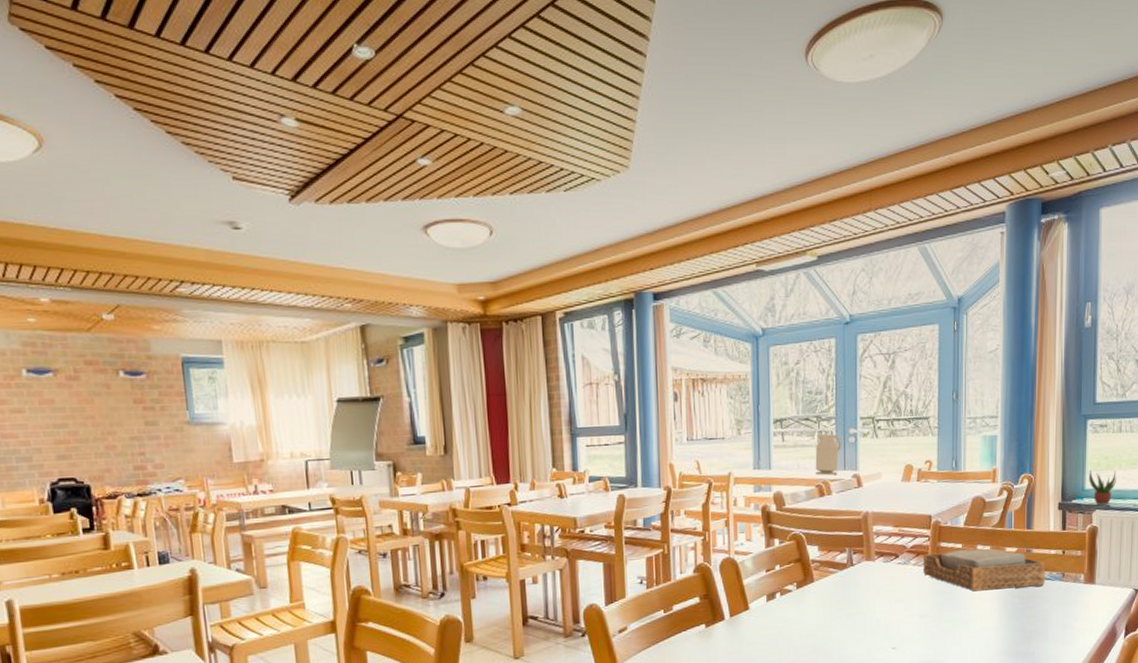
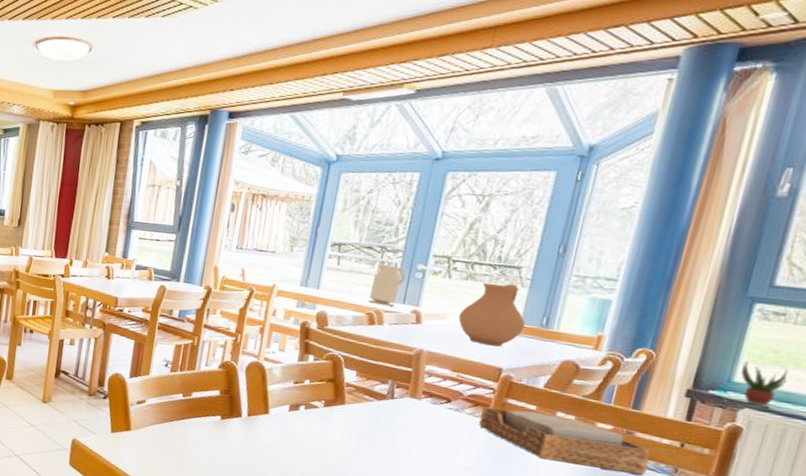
pitcher: none [890,434,941,496] -> present [458,282,526,347]

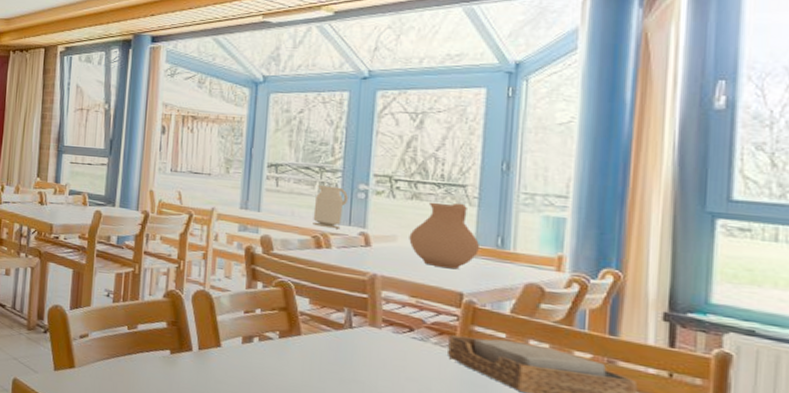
potted plant: present [741,361,789,406] -> none [718,281,768,330]

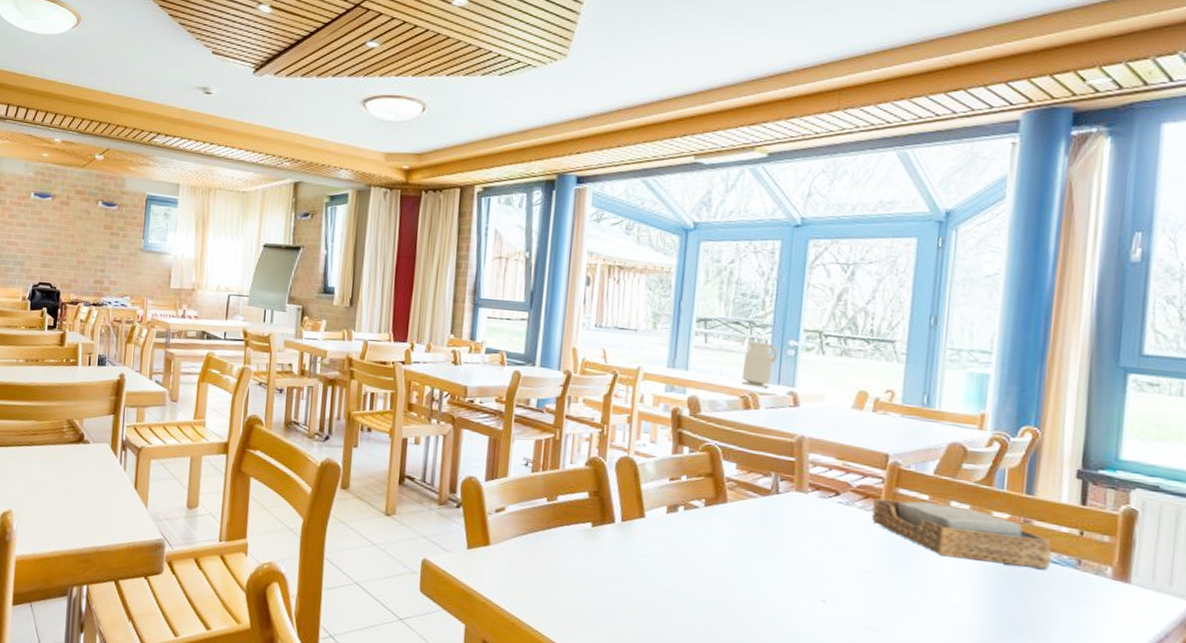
pitcher: present [409,202,481,270] -> none [837,358,907,430]

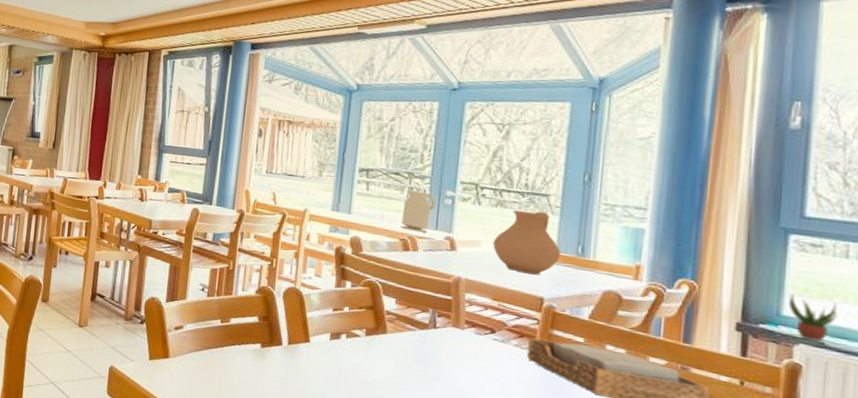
pitcher: none [837,358,907,430] -> present [493,209,562,276]
potted plant: none [1127,437,1172,485] -> present [789,294,838,342]

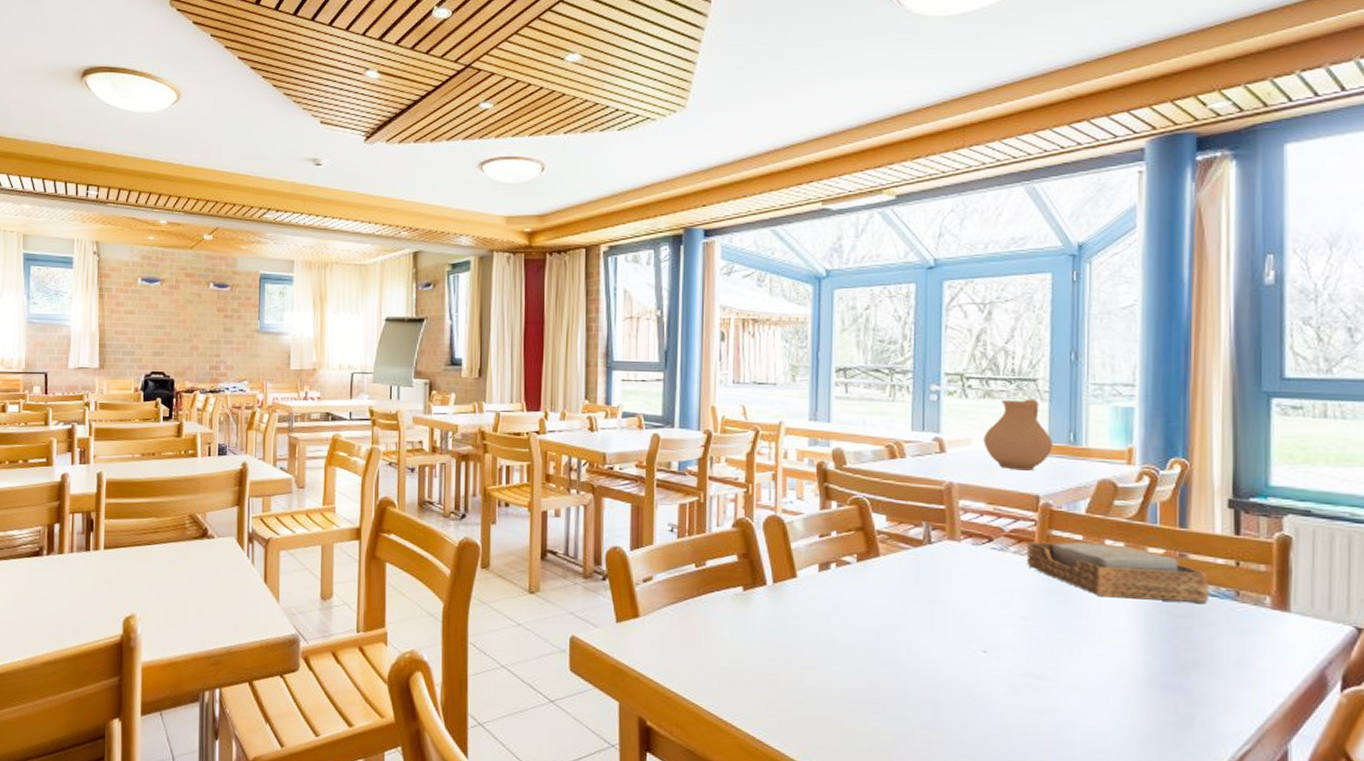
water jug: present [401,190,437,233] -> none [885,389,921,436]
potted plant: present [789,294,838,342] -> none [1276,462,1320,510]

